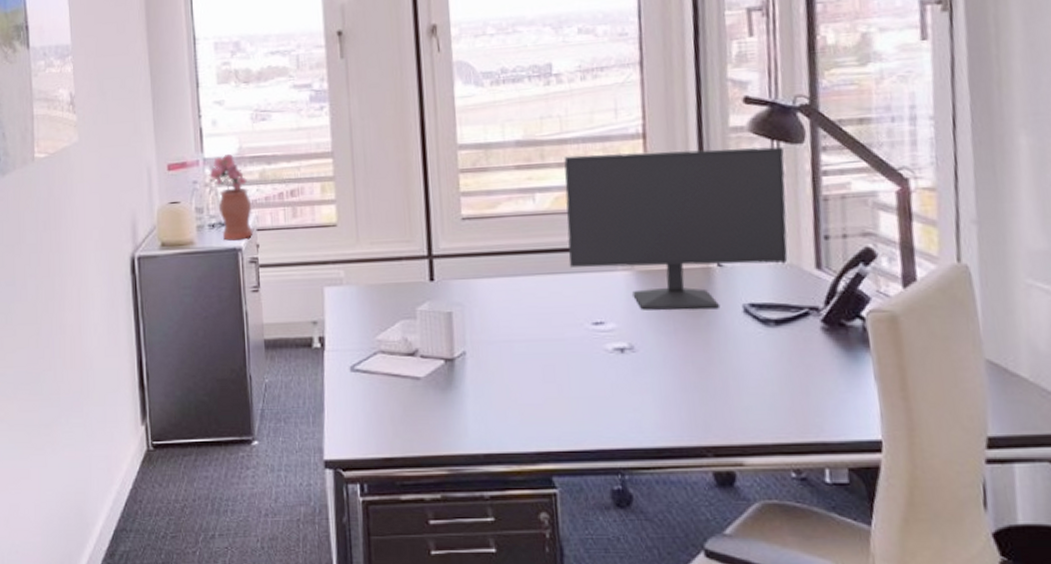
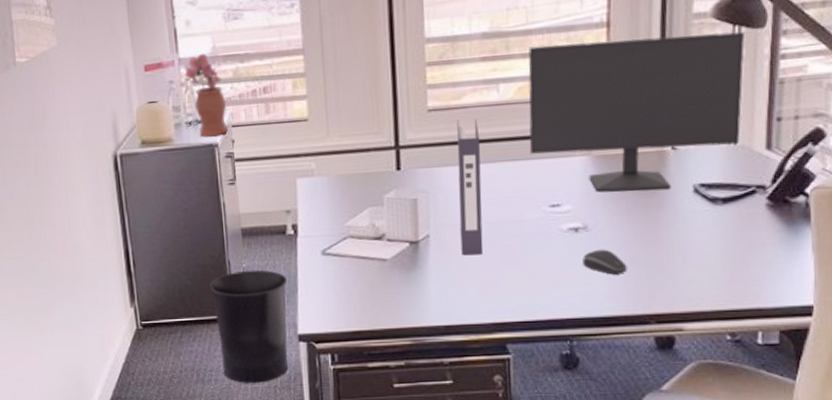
waste bin: none [228,386,314,515] -> present [209,269,289,383]
binder: none [492,228,523,376] -> present [457,118,483,256]
computer mouse: none [630,372,679,401] -> present [582,249,627,275]

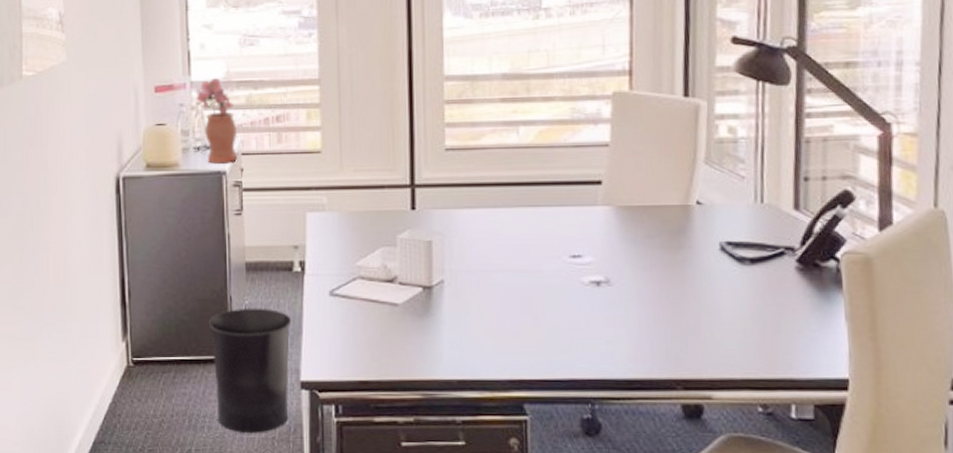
binder: present [457,118,483,256] -> none [474,160,500,305]
computer monitor: present [528,31,745,192] -> none [549,87,769,245]
computer mouse: present [582,249,627,275] -> none [605,306,652,334]

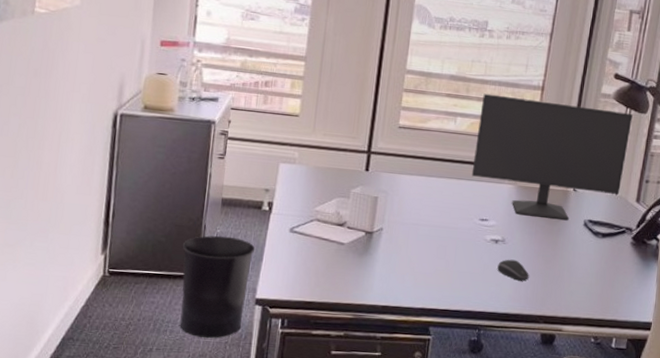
potted flower: present [196,77,238,164] -> none [197,41,230,115]
computer monitor: none [549,87,769,245] -> present [471,93,633,220]
computer mouse: none [605,306,652,334] -> present [497,259,529,281]

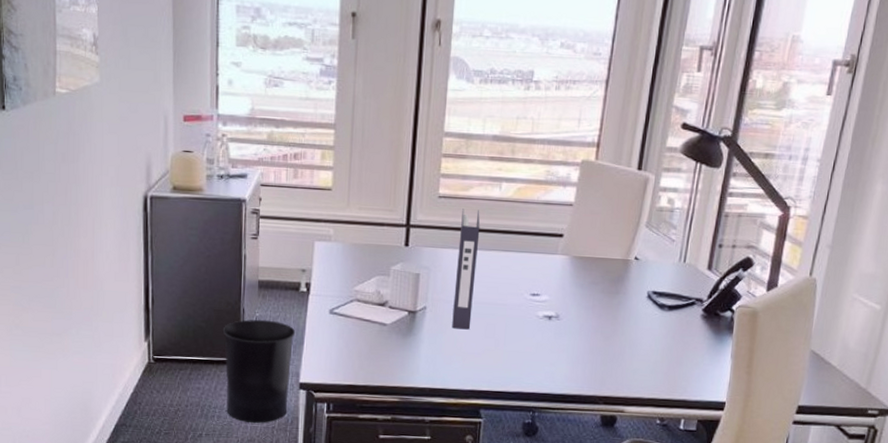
binder: none [406,139,436,251] -> present [452,208,480,330]
computer monitor: present [471,93,633,220] -> none [520,154,704,292]
computer mouse: present [497,259,529,281] -> none [551,336,587,360]

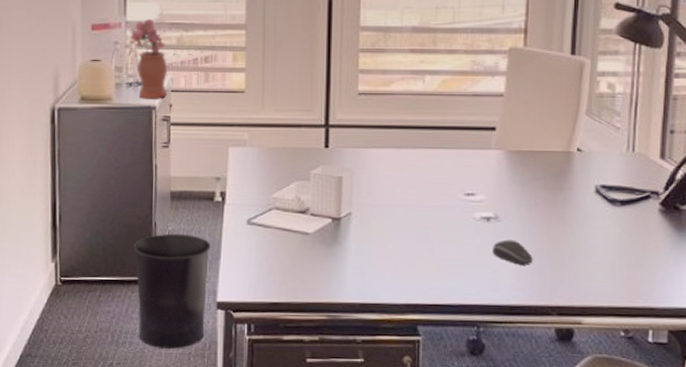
potted flower: none [221,112,258,192] -> present [130,18,168,99]
binder: present [452,208,480,330] -> none [380,105,405,236]
computer mouse: none [551,336,587,360] -> present [493,239,533,265]

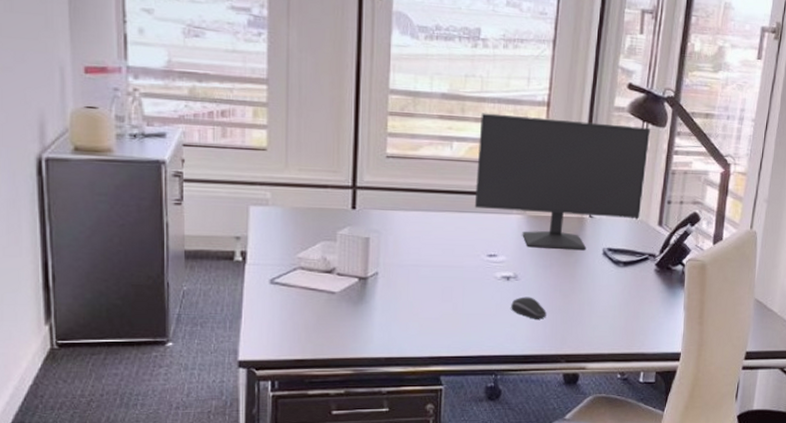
potted flower: present [130,18,168,99] -> none [132,65,179,153]
waste bin: present [133,233,212,349] -> none [143,293,232,408]
computer monitor: none [449,44,644,187] -> present [474,113,650,250]

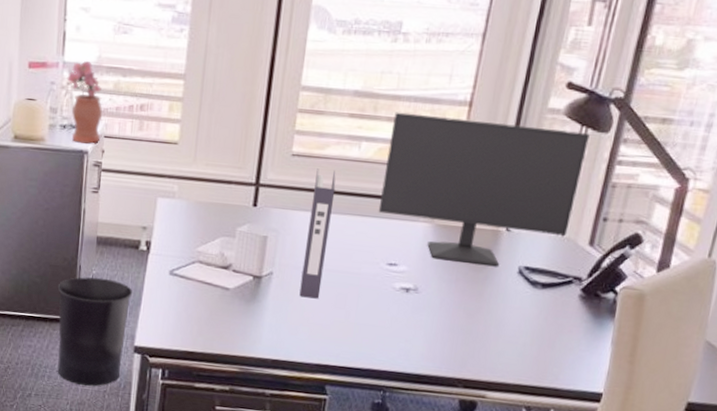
potted flower: none [132,65,179,153] -> present [67,60,103,144]
waste bin: none [143,293,232,408] -> present [57,277,133,386]
binder: none [406,169,432,294] -> present [299,168,336,299]
computer mouse: present [511,296,547,319] -> none [407,311,447,337]

